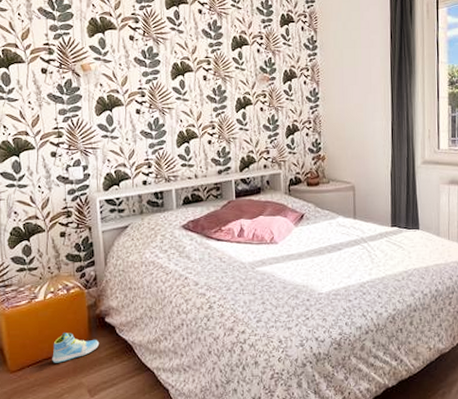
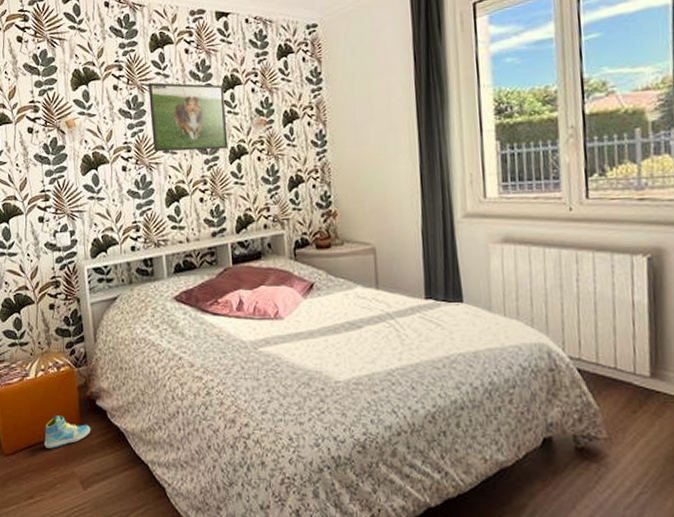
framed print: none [163,36,235,100] -> present [148,82,228,152]

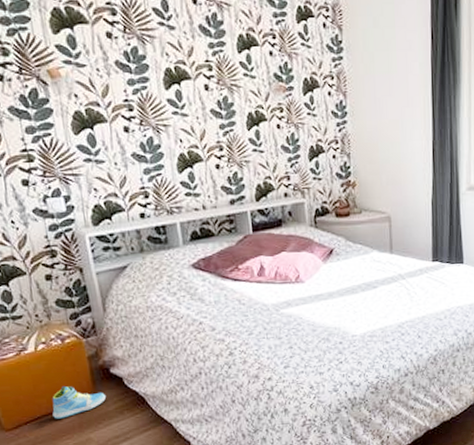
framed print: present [148,82,228,152] -> none [150,33,245,114]

